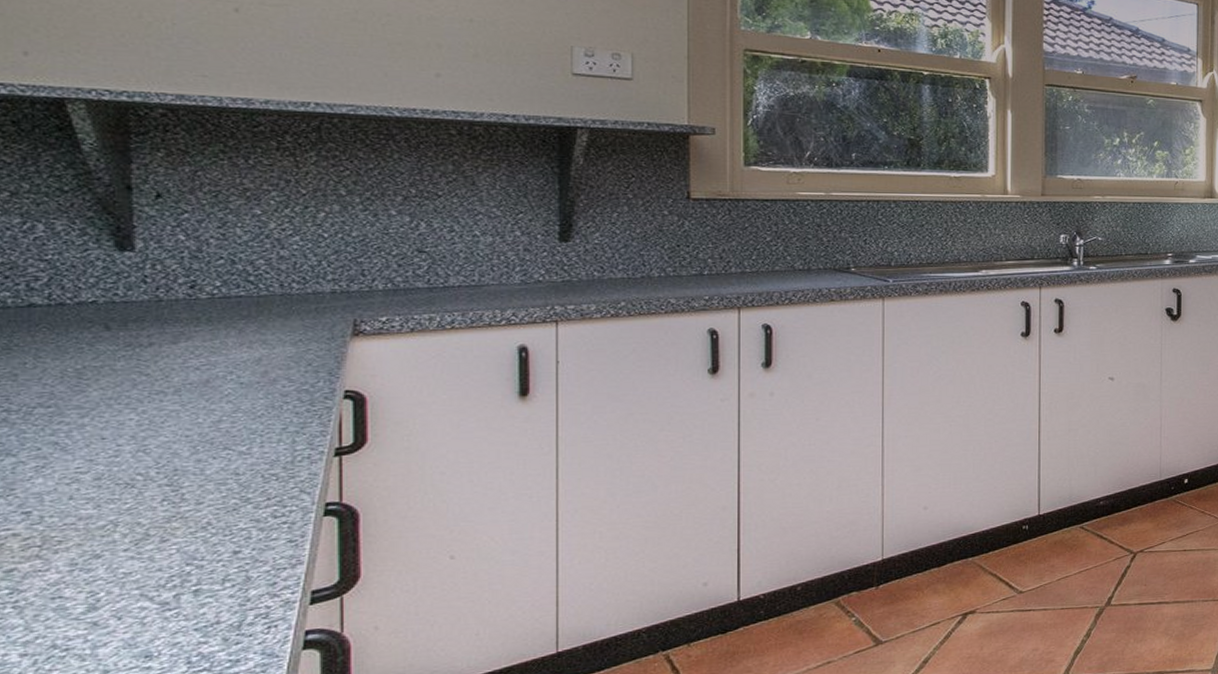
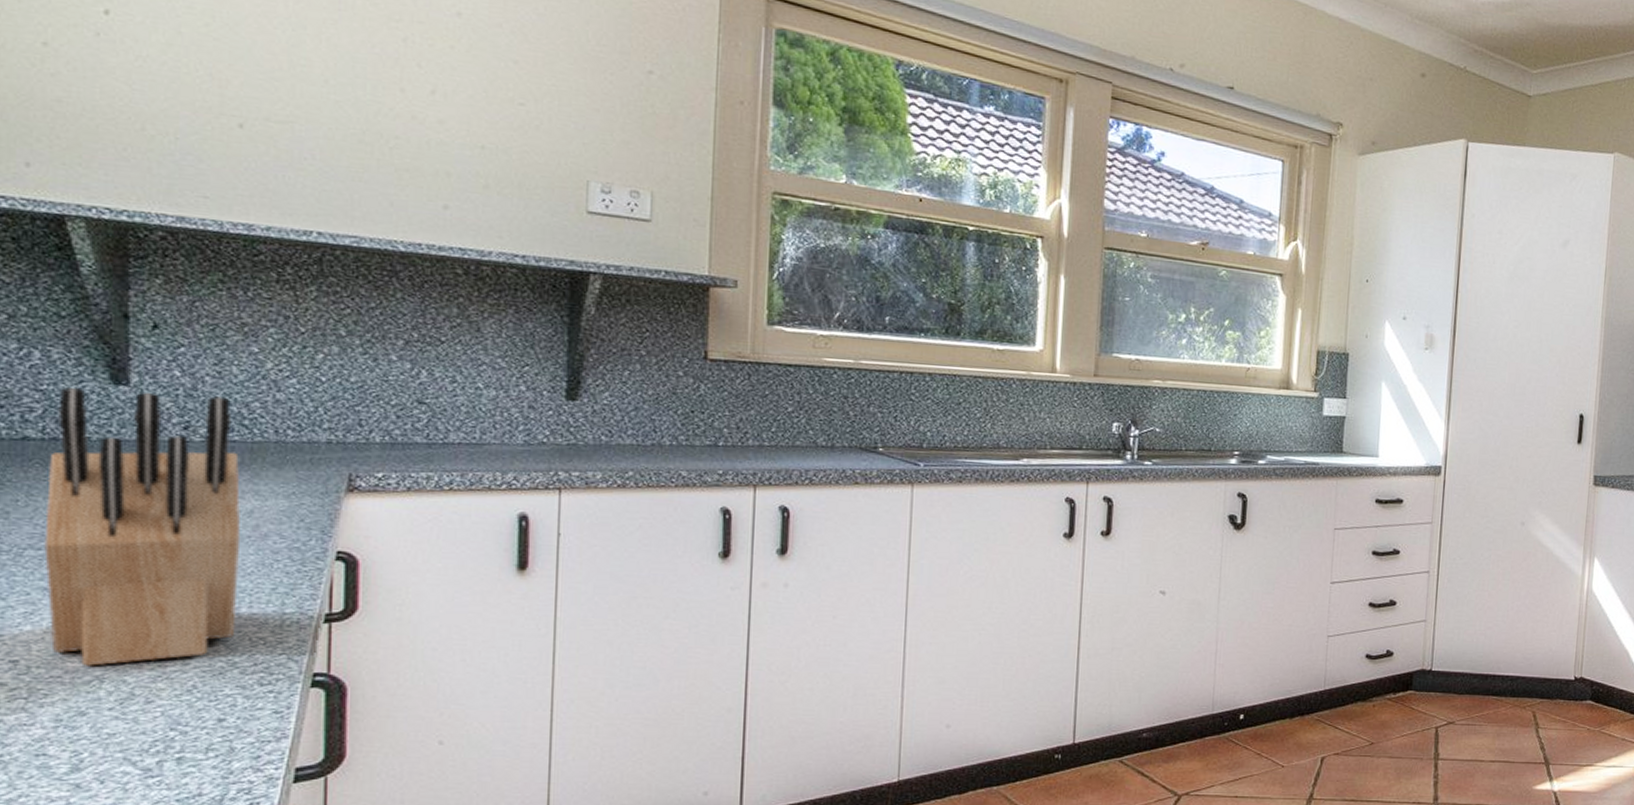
knife block: none [53,256,251,512] -> present [44,388,241,666]

